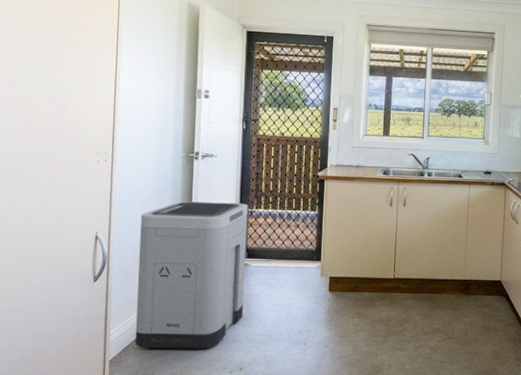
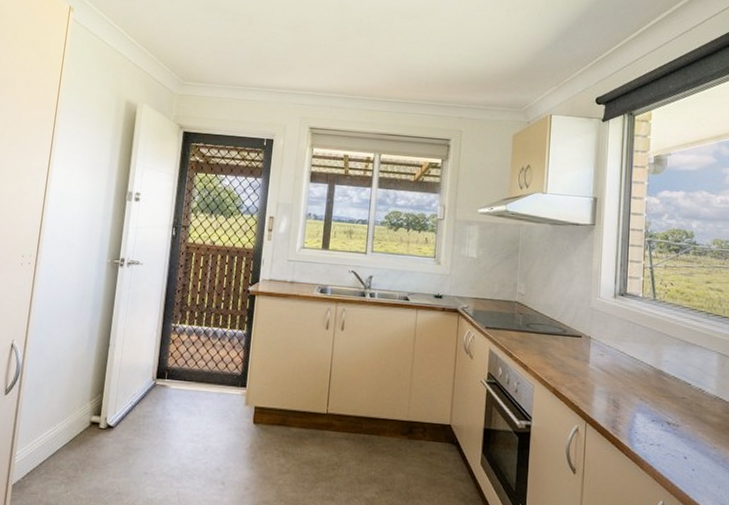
trash can: present [135,201,248,349] -> none [40,311,172,481]

